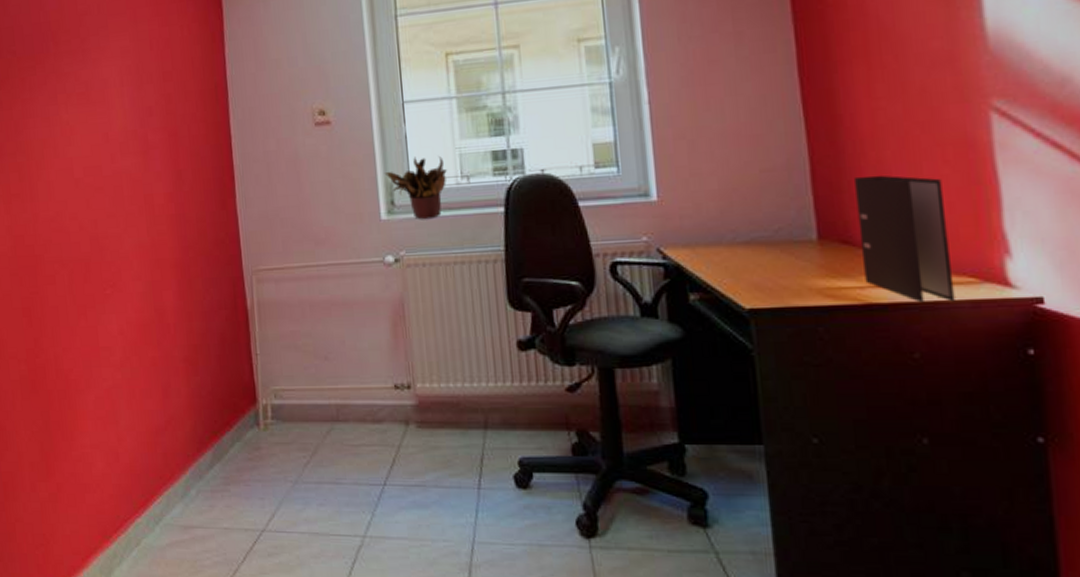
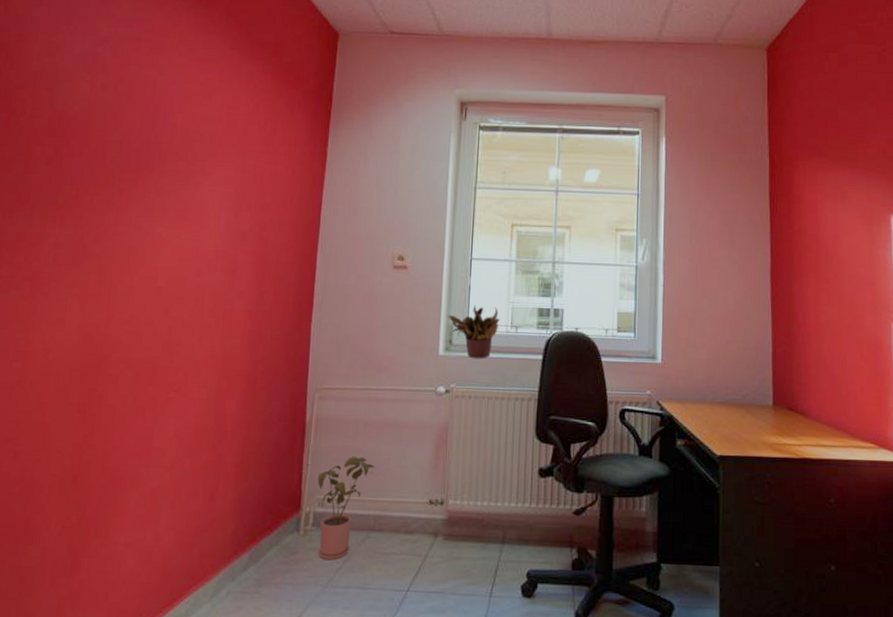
house plant: none [269,341,330,455] -> present [317,456,376,561]
binder: present [855,175,955,303] -> none [801,360,861,461]

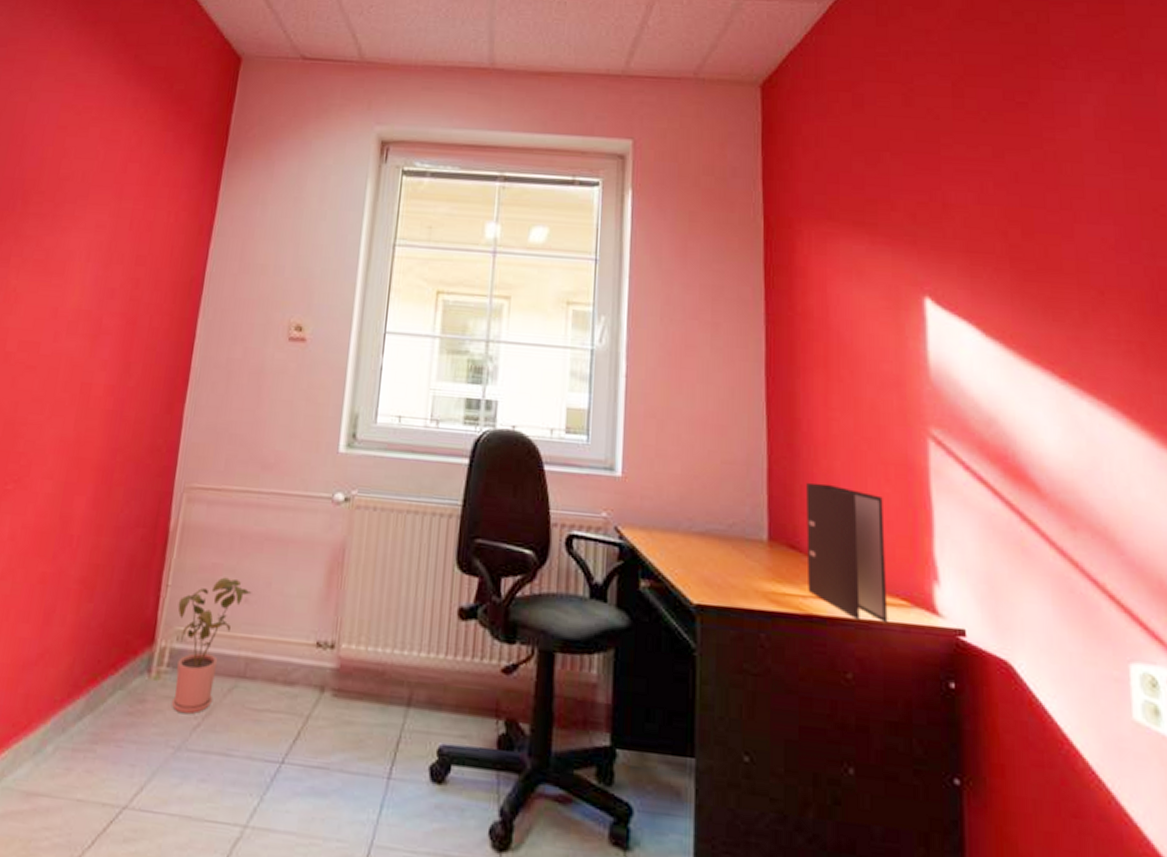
potted plant: present [447,305,500,359] -> none [351,391,417,461]
binder: none [801,360,861,461] -> present [806,482,888,623]

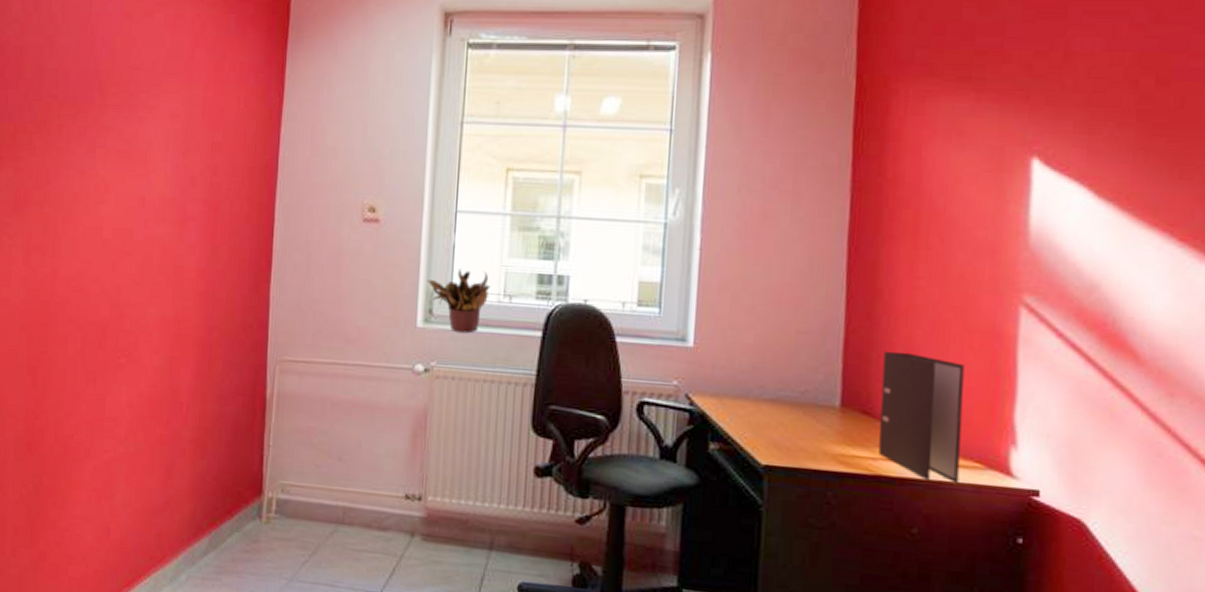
house plant: present [171,577,252,715] -> none [280,439,345,553]
potted plant: none [351,391,417,461] -> present [426,268,490,334]

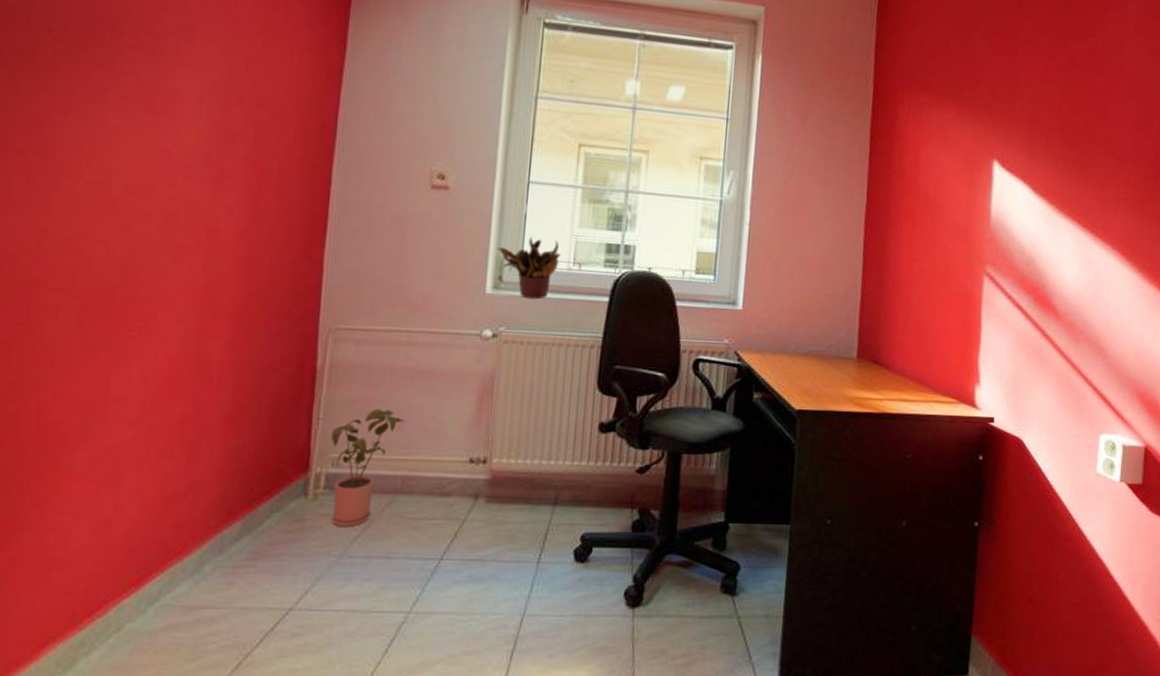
house plant: none [280,439,345,553] -> present [330,408,405,528]
binder: present [878,350,965,484] -> none [884,311,946,416]

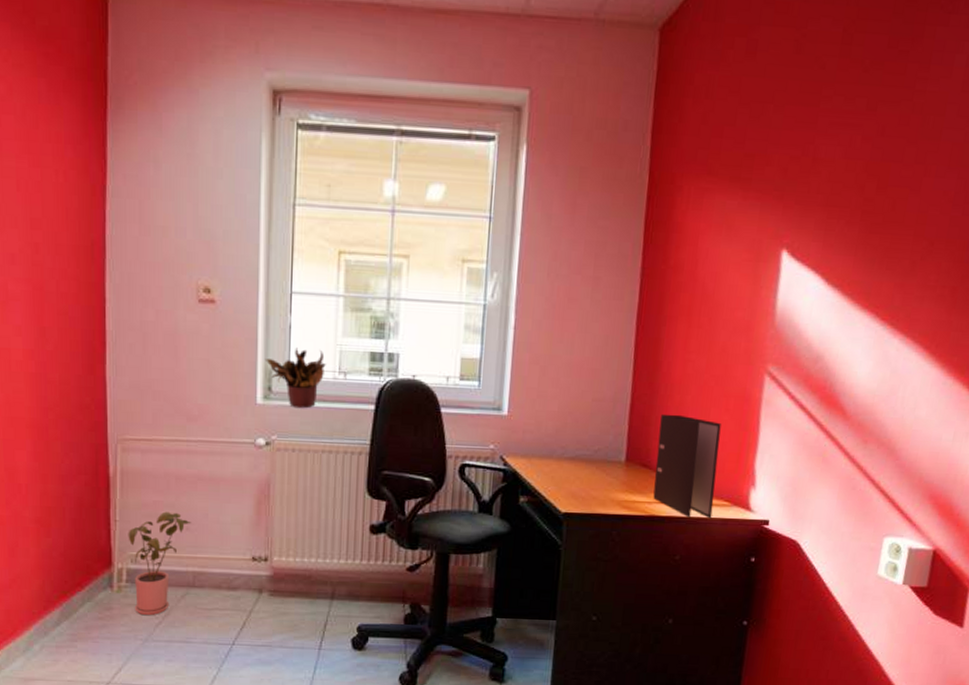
binder: none [884,311,946,416] -> present [653,413,721,519]

